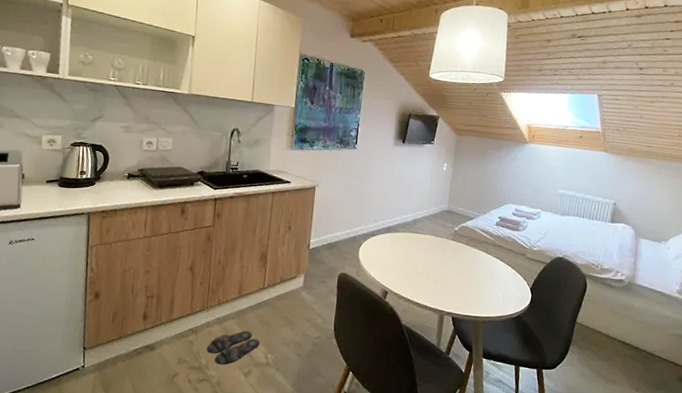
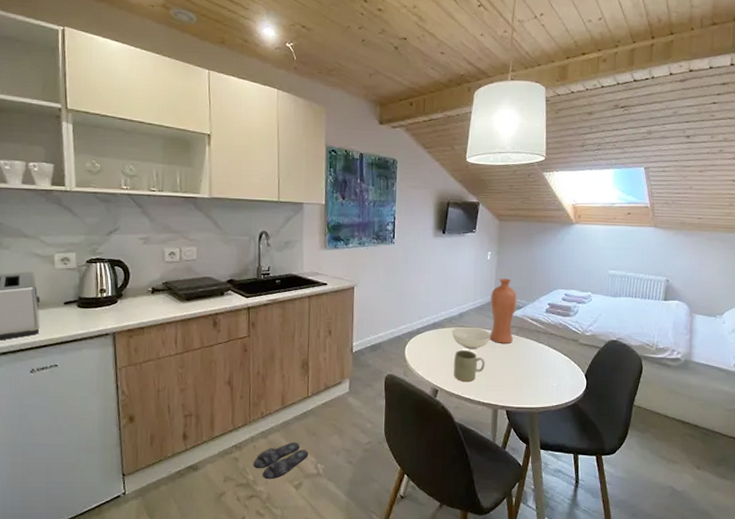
mug: none [403,254,435,286] -> present [453,349,485,382]
bowl: none [405,233,442,255] -> present [452,327,491,349]
vase: none [440,189,470,253] -> present [489,278,518,344]

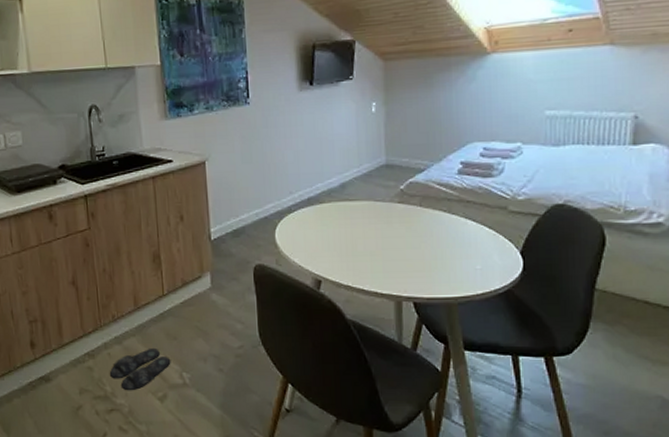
bowl: present [452,327,491,349] -> none [333,200,385,228]
mug: present [453,349,485,382] -> none [338,228,380,268]
vase: present [489,278,518,344] -> none [380,134,418,218]

